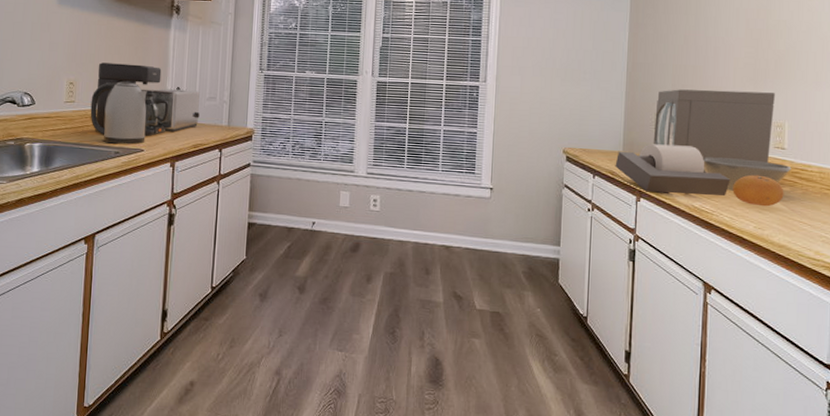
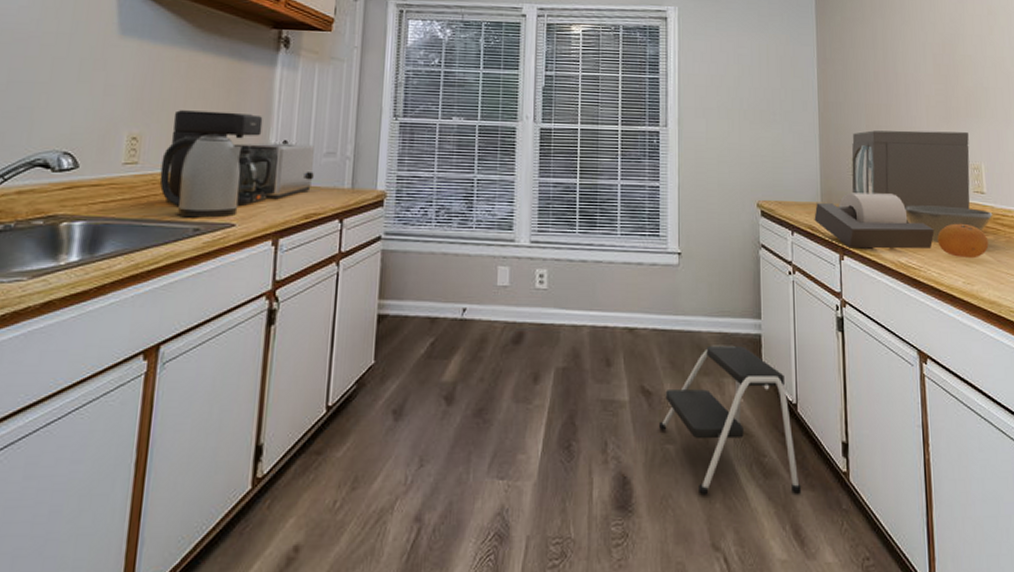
step stool: none [467,264,586,387] -> present [659,345,802,496]

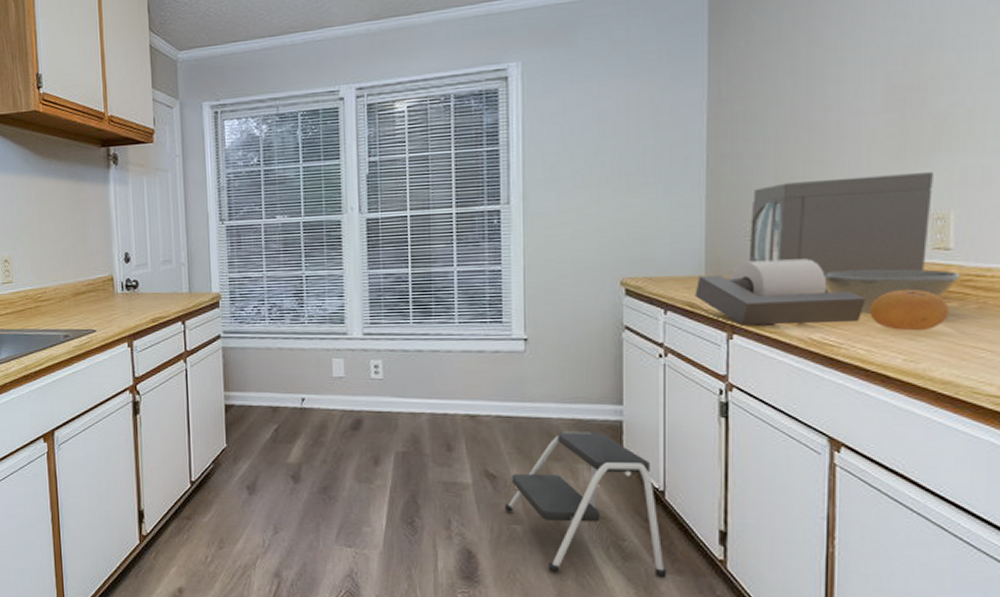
kettle: present [159,133,242,218] -> none [30,251,96,326]
coffee maker: present [165,110,274,207] -> none [33,230,120,316]
toaster: present [232,142,314,200] -> none [83,254,155,307]

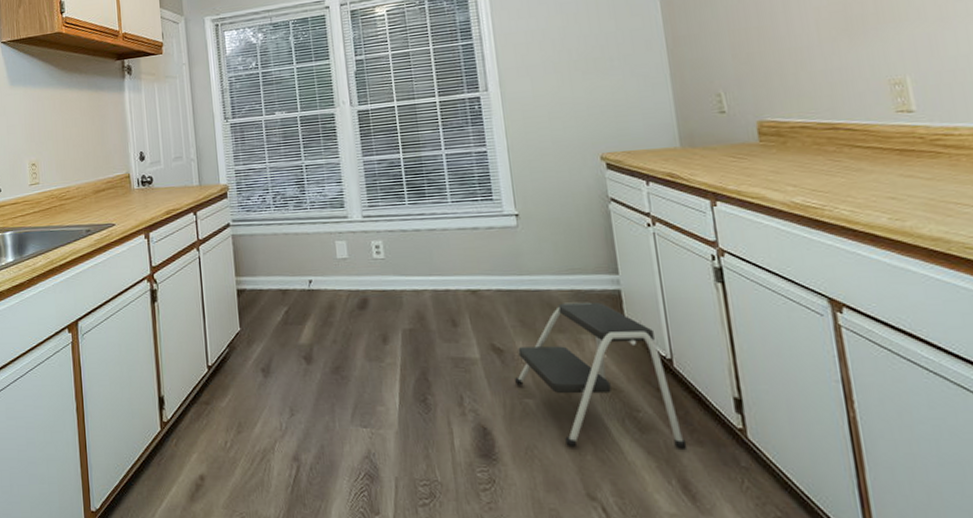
paper towel holder: present [695,258,866,326] -> none [673,126,841,193]
microwave: present [748,172,933,293] -> none [714,42,892,159]
bowl: present [822,268,961,314] -> none [793,131,929,176]
fruit: present [870,289,949,332] -> none [845,150,926,191]

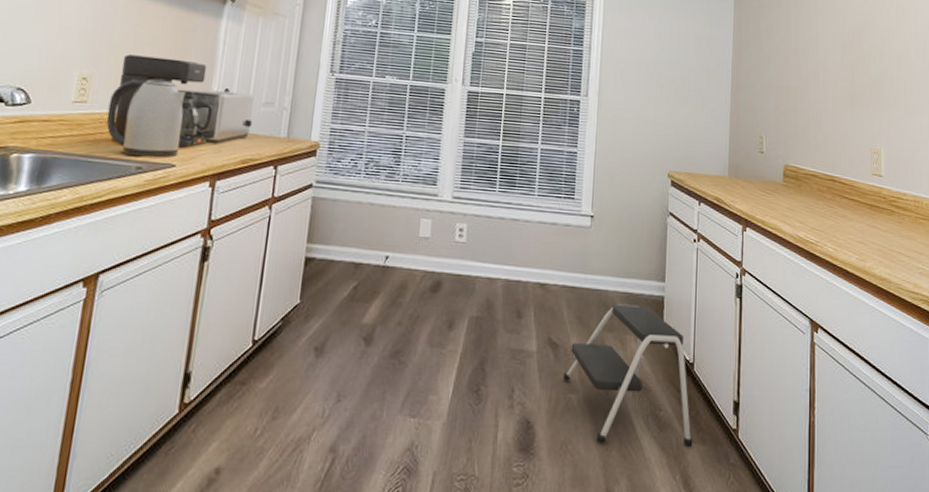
kettle: none [55,153,115,222] -> present [106,78,186,159]
coffee maker: none [57,133,136,213] -> present [111,54,215,149]
toaster: none [103,152,168,202] -> present [177,89,254,144]

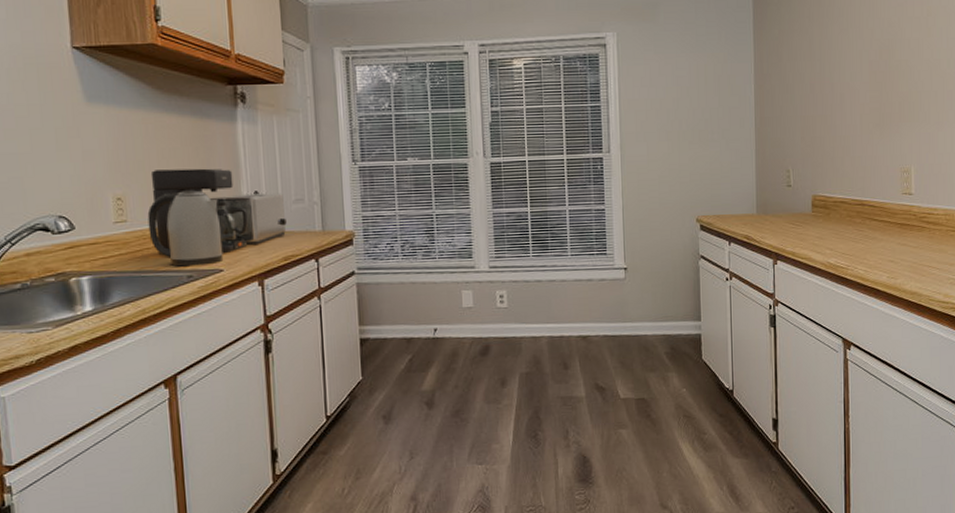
step stool: present [563,303,693,447] -> none [613,345,737,468]

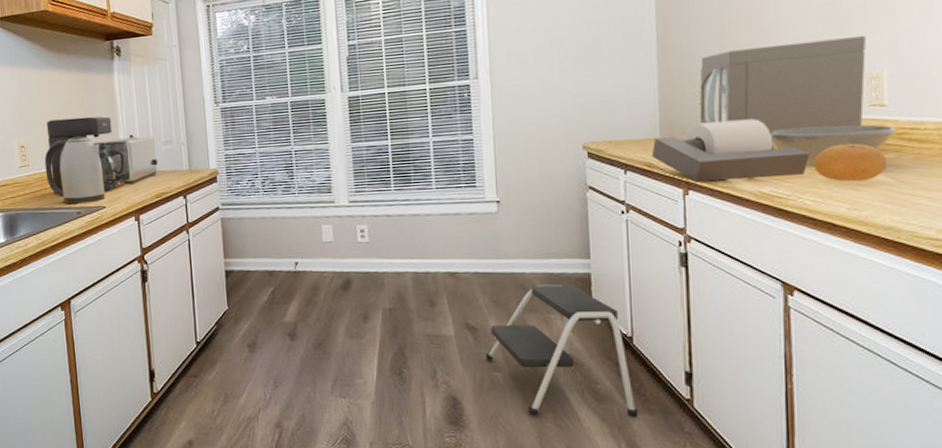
step stool: none [613,345,737,468] -> present [486,284,638,417]
paper towel holder: none [750,200,863,254] -> present [651,118,810,183]
microwave: none [786,137,901,227] -> present [699,36,866,150]
bowl: none [834,208,919,243] -> present [768,125,896,168]
fruit: none [865,223,914,256] -> present [814,143,888,182]

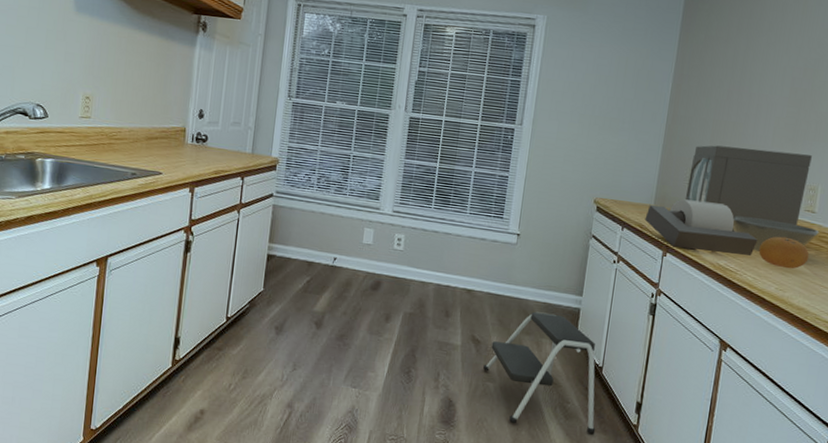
kettle: present [44,135,106,204] -> none [106,98,168,167]
coffee maker: present [46,116,126,195] -> none [111,78,192,160]
toaster: present [92,136,158,185] -> none [161,108,224,157]

